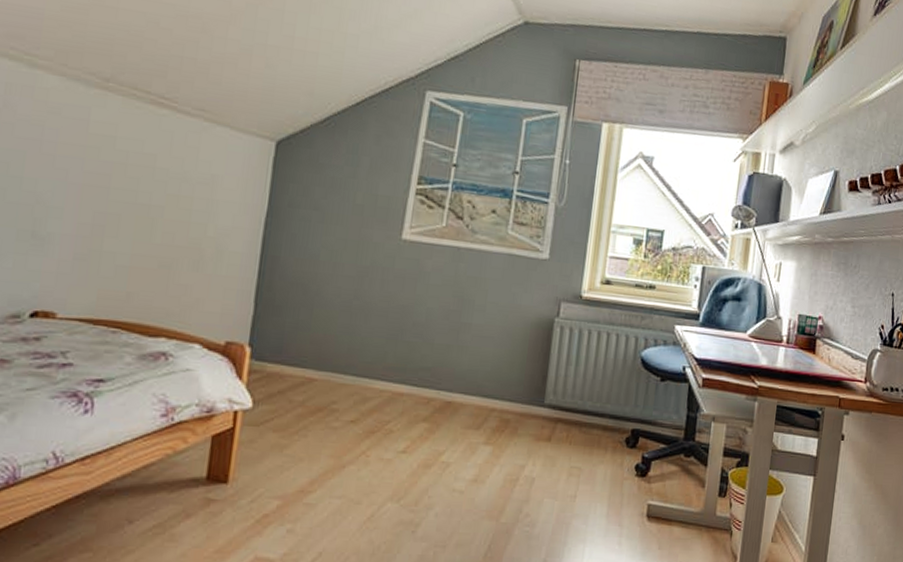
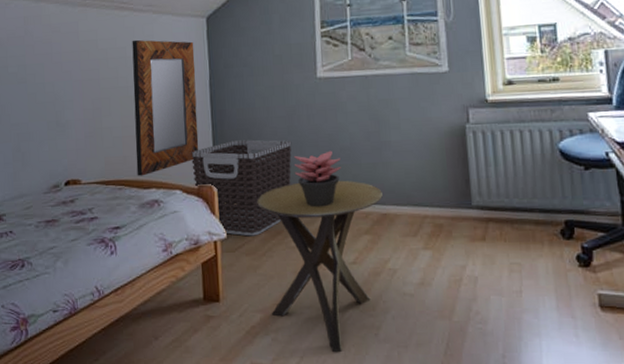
home mirror: none [142,148,254,321] -> present [132,39,199,176]
clothes hamper: none [220,294,357,410] -> present [191,140,292,236]
side table: none [291,355,451,549] -> present [257,180,383,352]
succulent plant: none [352,324,411,386] -> present [293,150,341,208]

